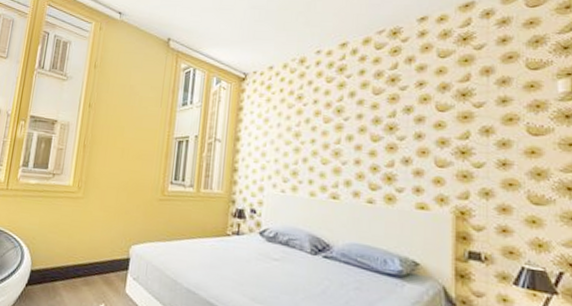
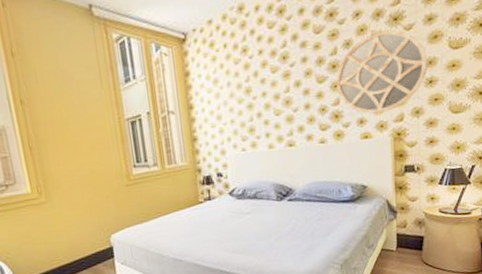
home mirror: none [392,103,501,186] -> present [336,30,428,114]

